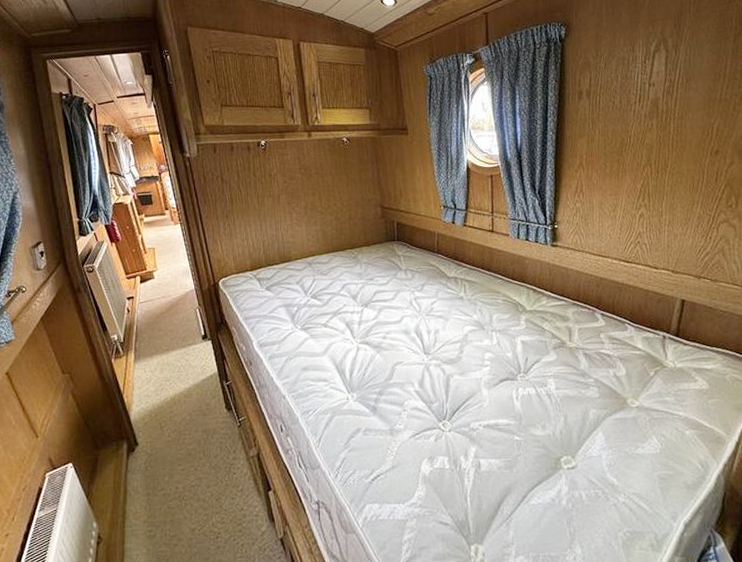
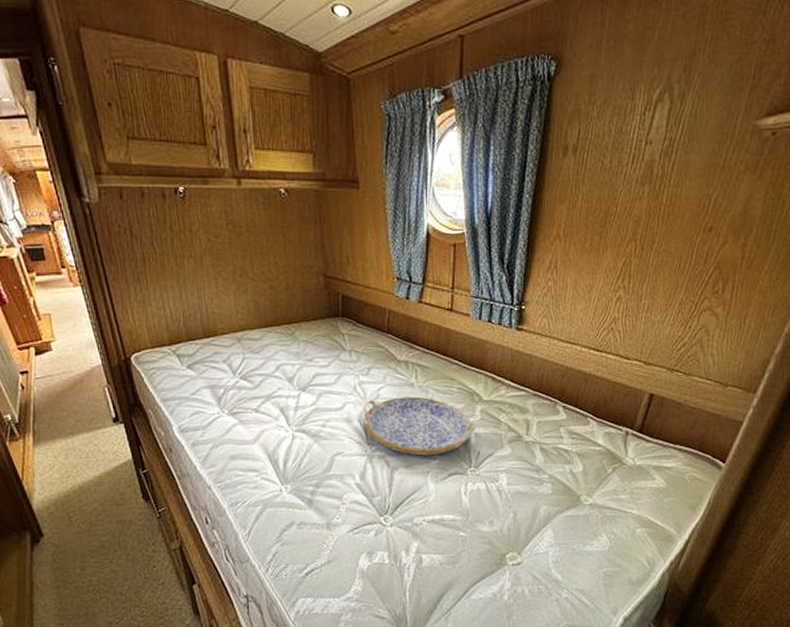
serving tray: none [419,309,523,363] -> present [363,396,477,456]

